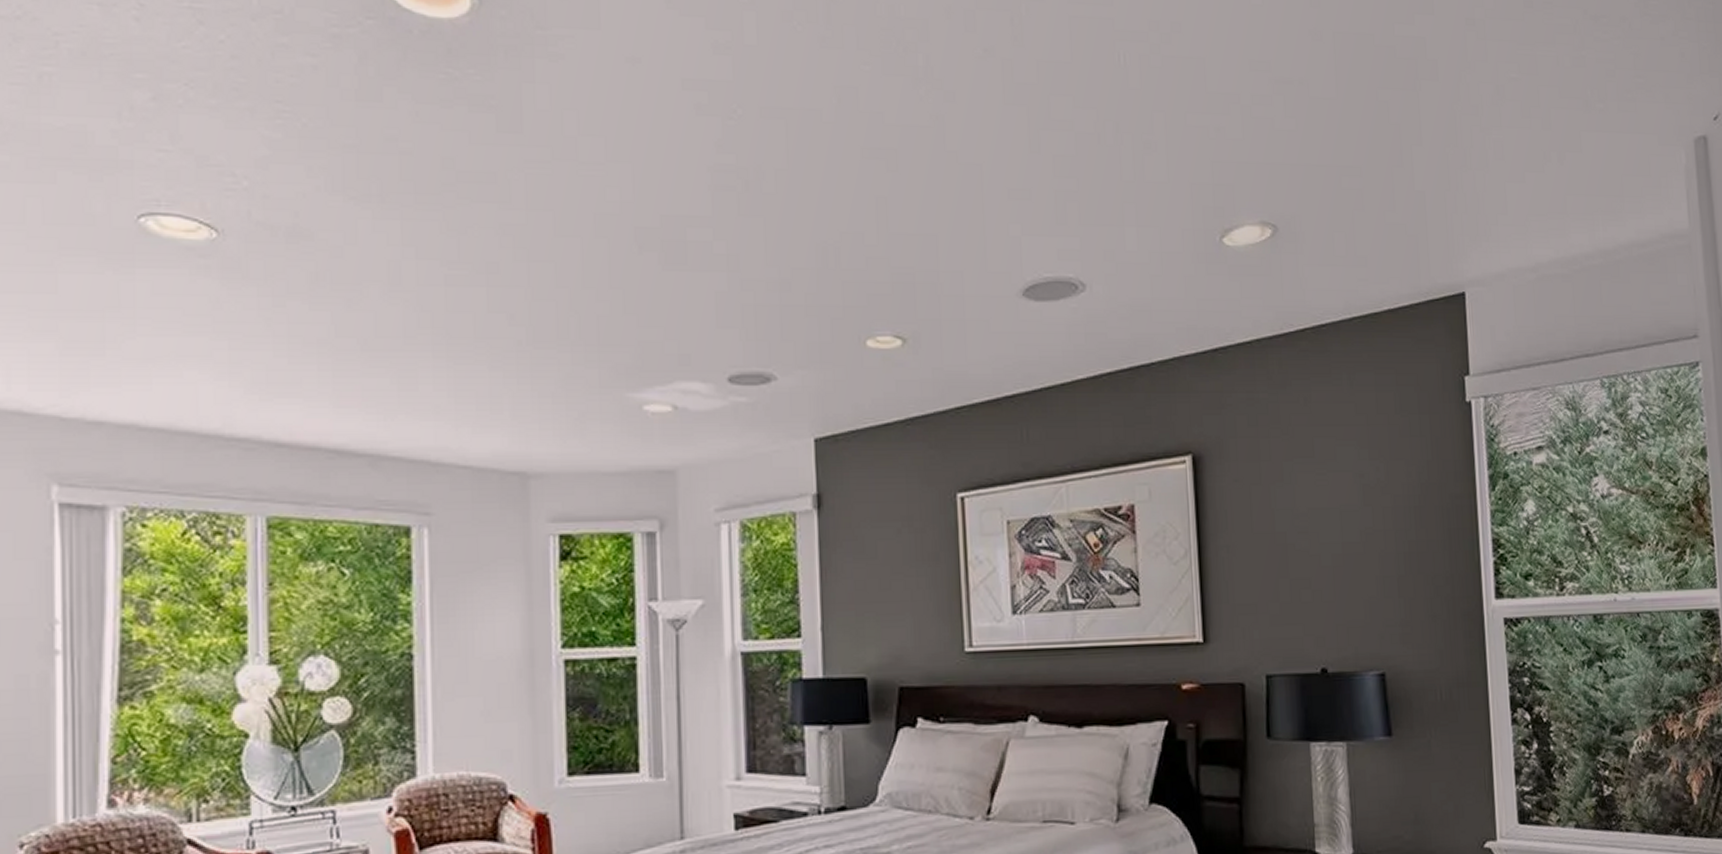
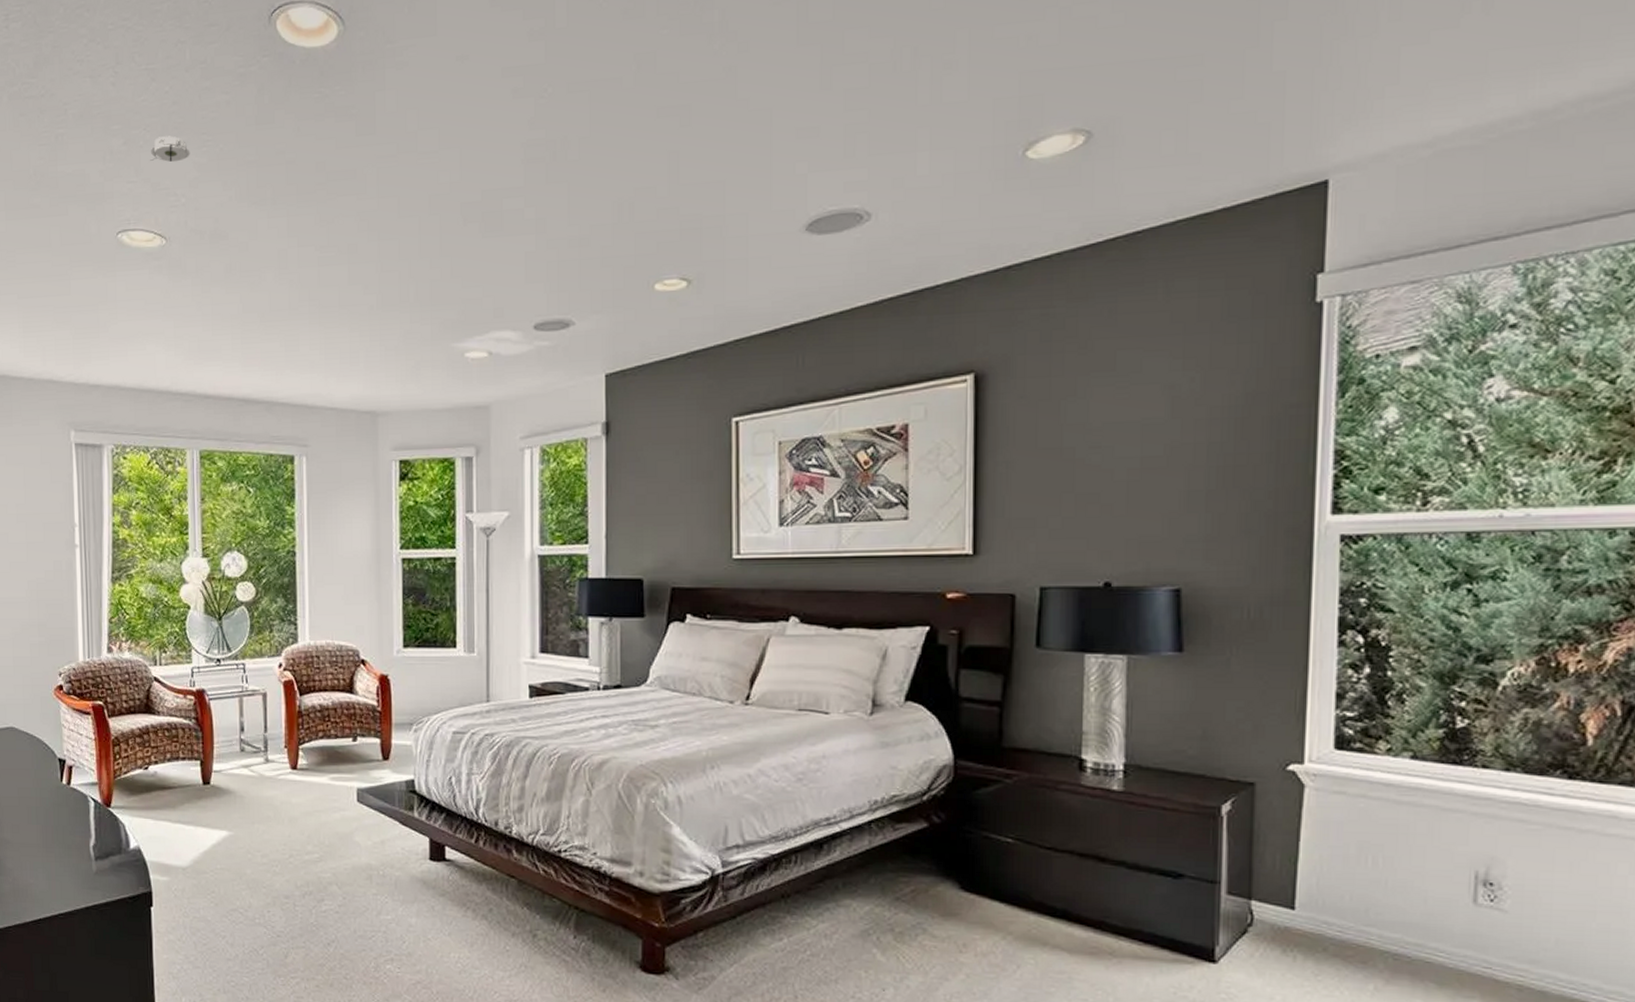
smoke detector: none [194,97,257,133] -> present [150,135,190,163]

